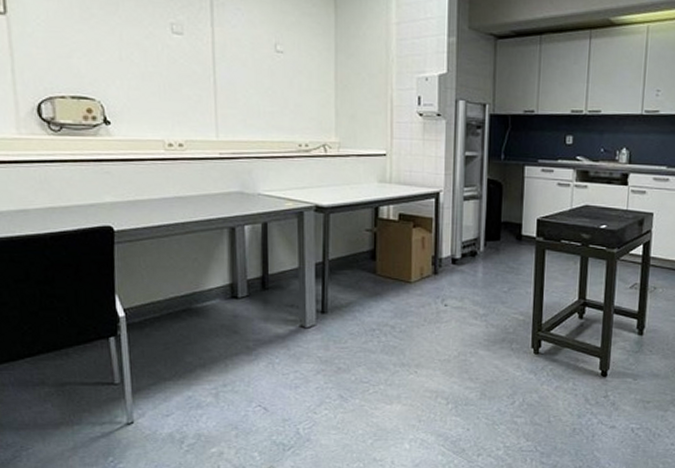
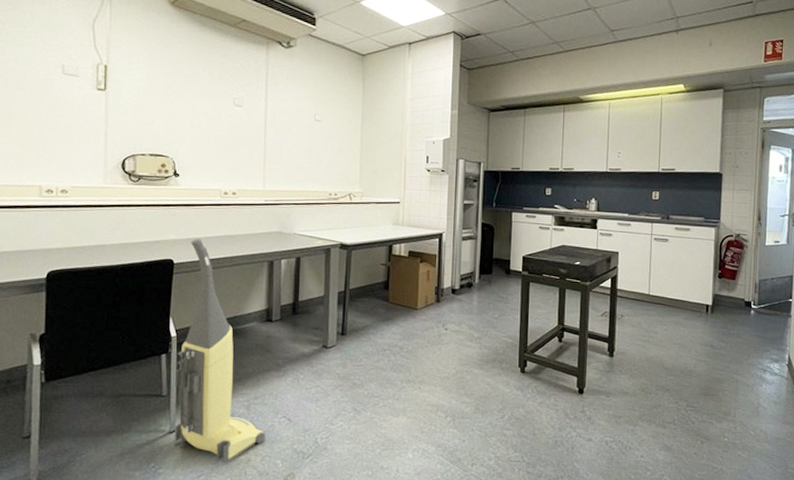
vacuum cleaner: none [128,201,239,457] -> present [175,238,265,464]

